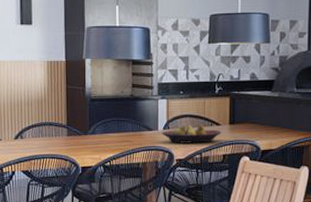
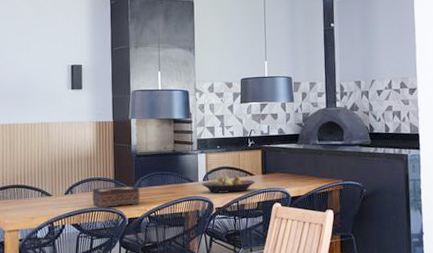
tissue box: none [43,132,94,156] -> present [92,185,140,209]

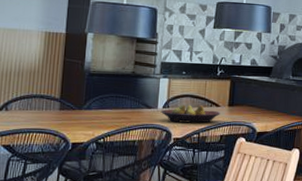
tissue box: present [92,185,140,209] -> none [31,106,89,130]

